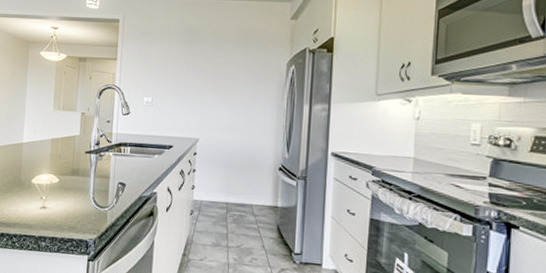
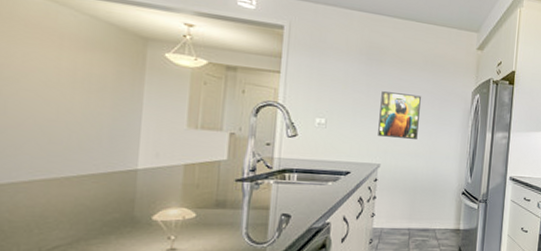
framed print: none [196,69,235,114] -> present [378,91,421,139]

